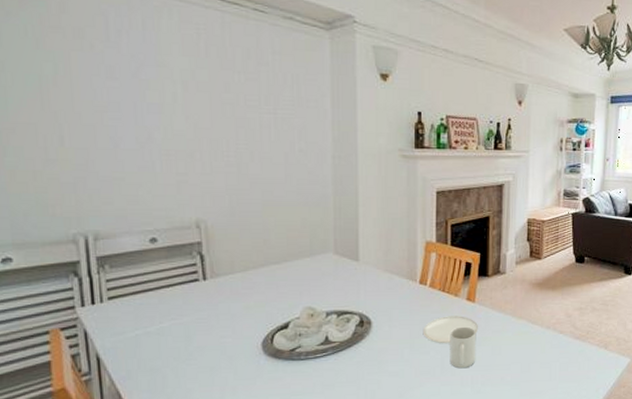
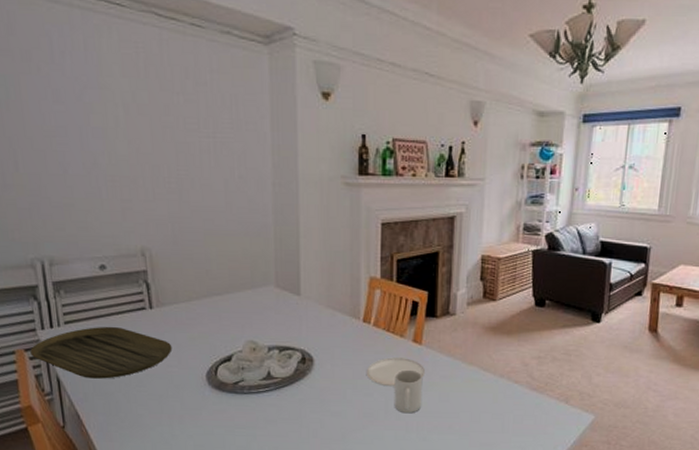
placemat: none [67,299,227,355] -> present [30,326,173,379]

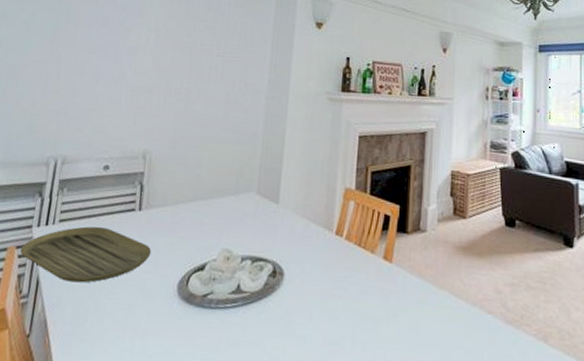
plate: present [366,357,426,387] -> none [334,275,395,310]
mug: present [394,369,423,414] -> none [361,290,392,344]

